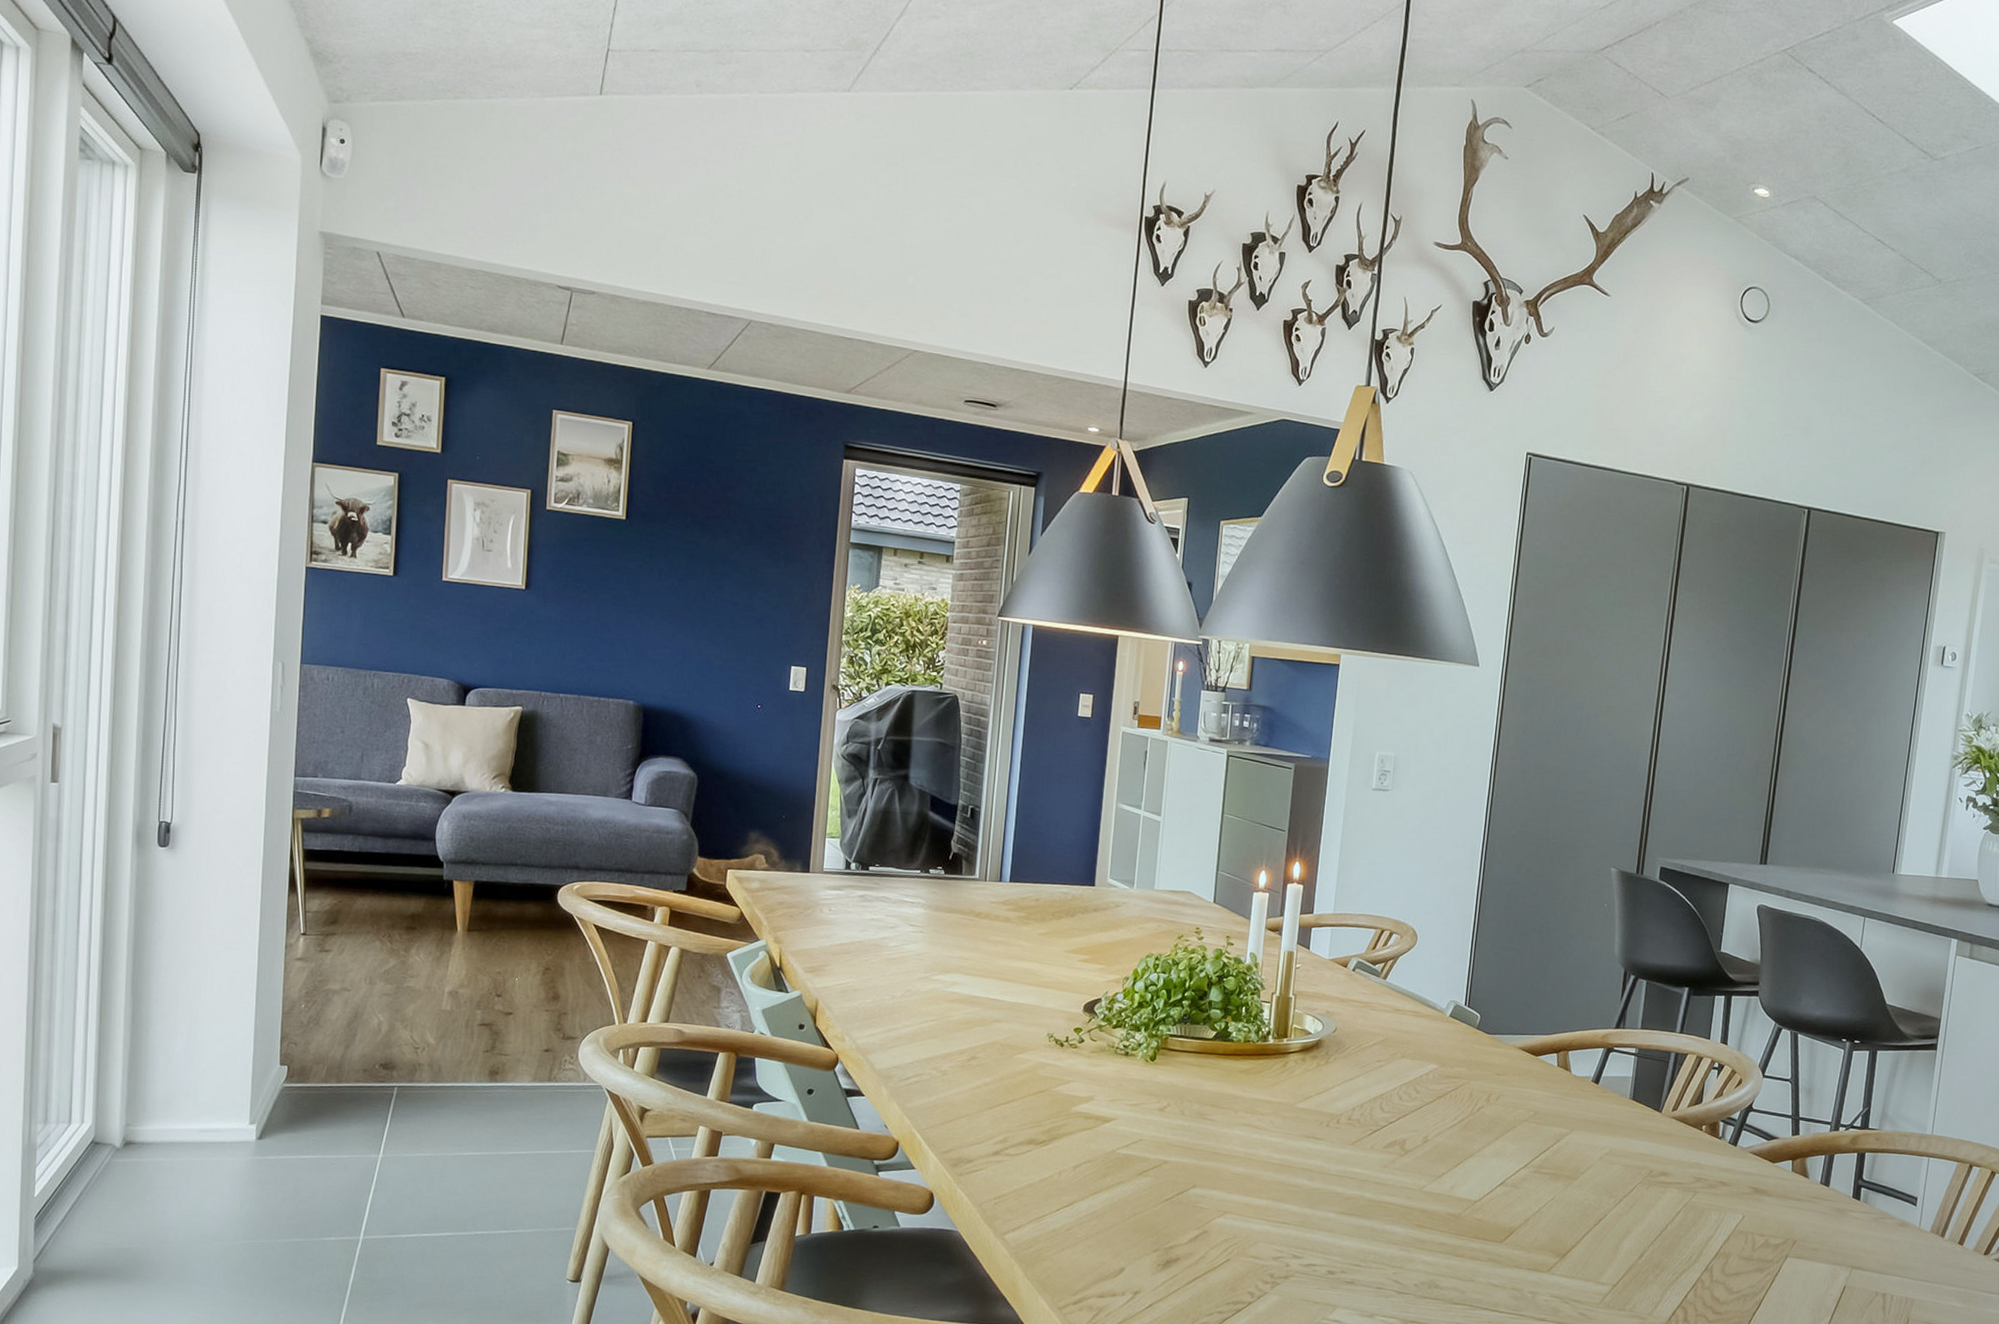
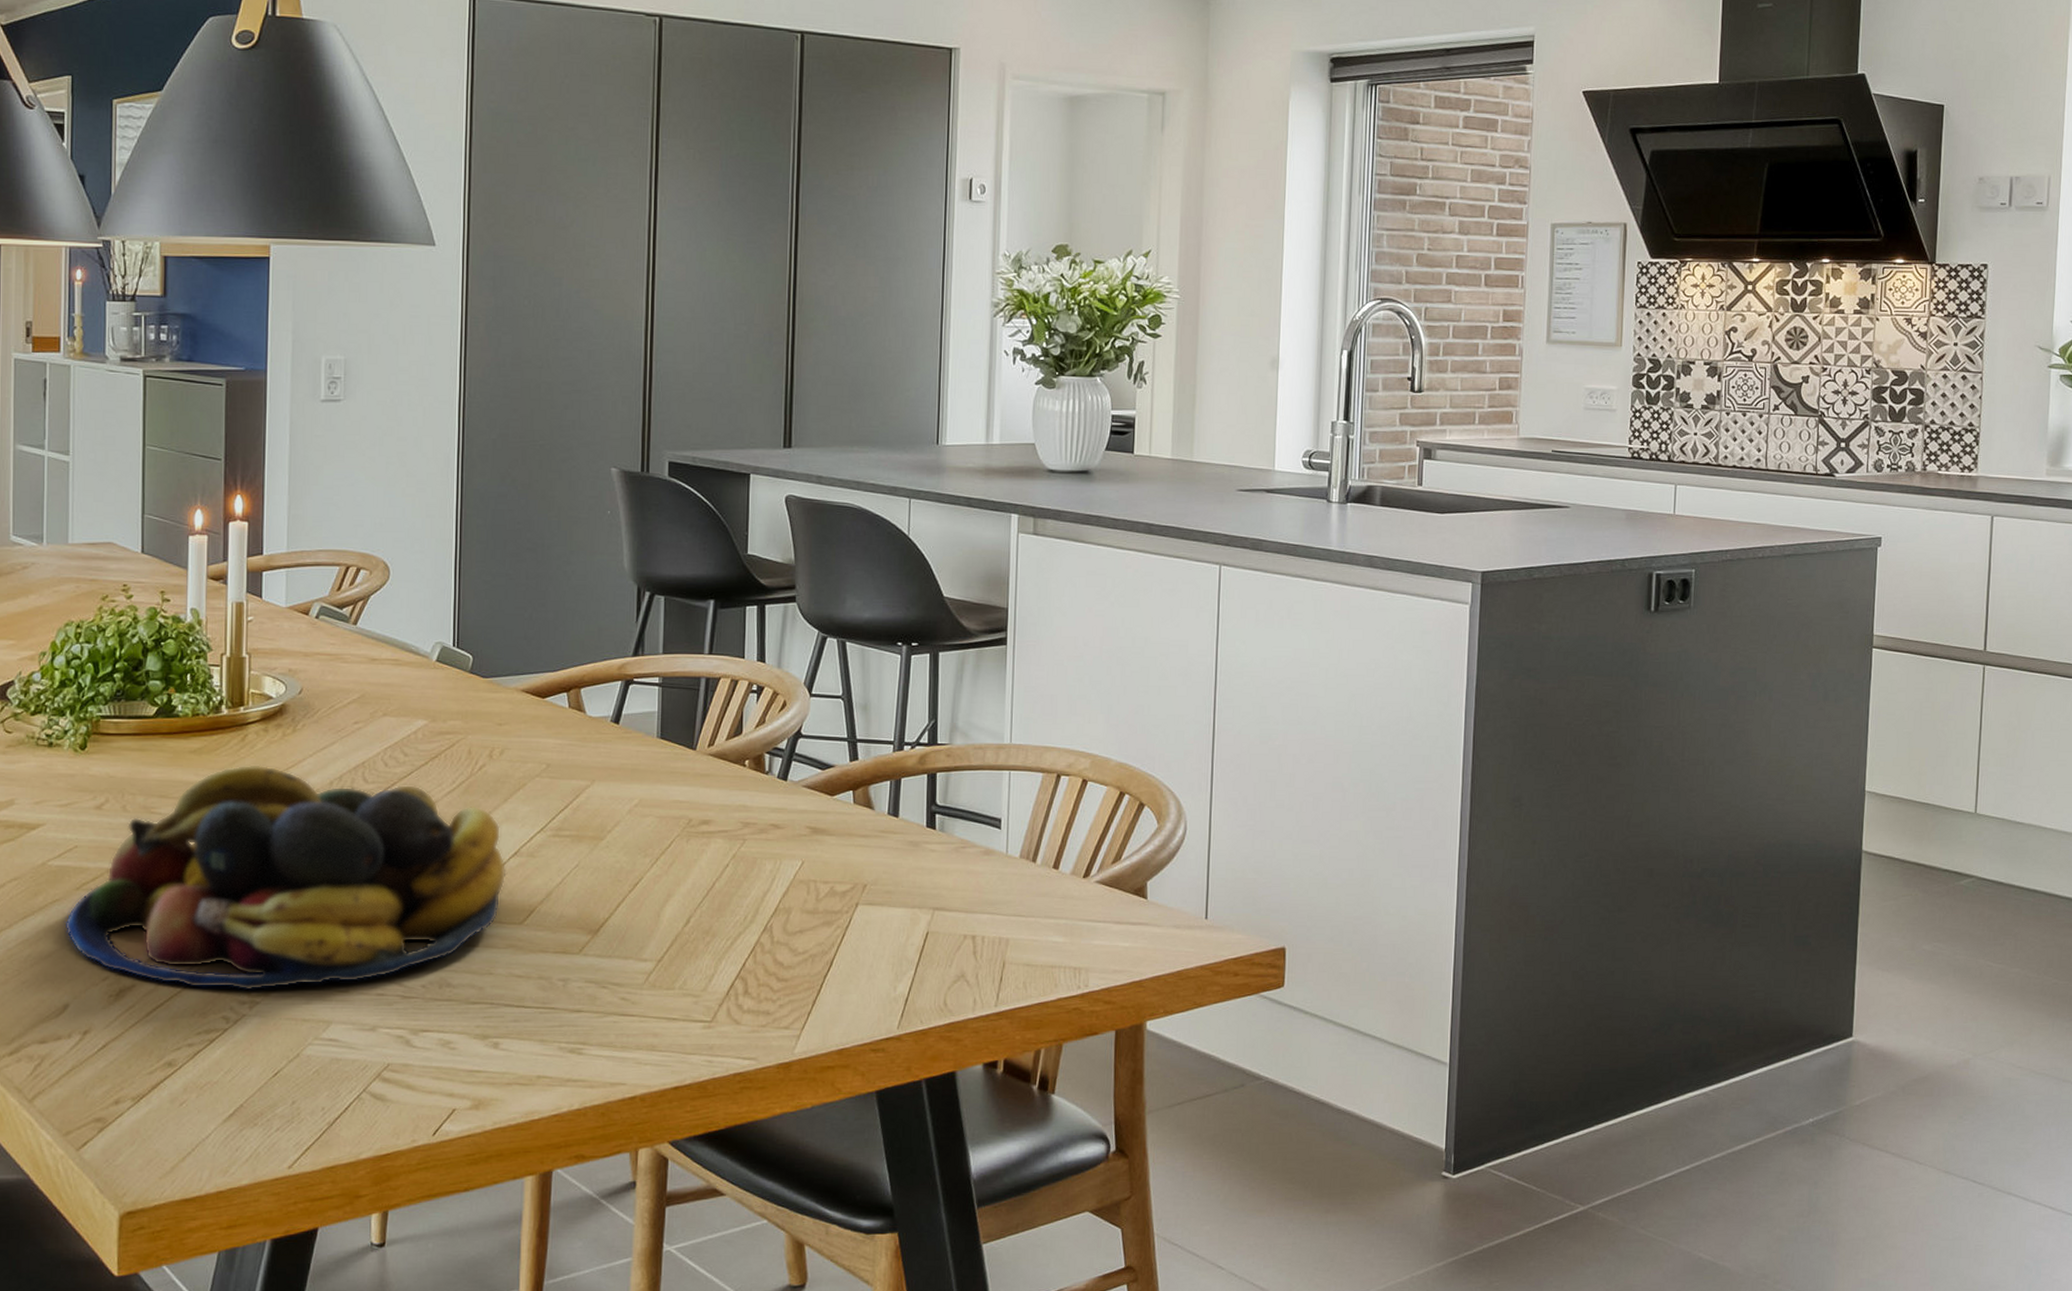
fruit bowl: none [1126,1086,1494,1276] -> present [64,765,507,991]

